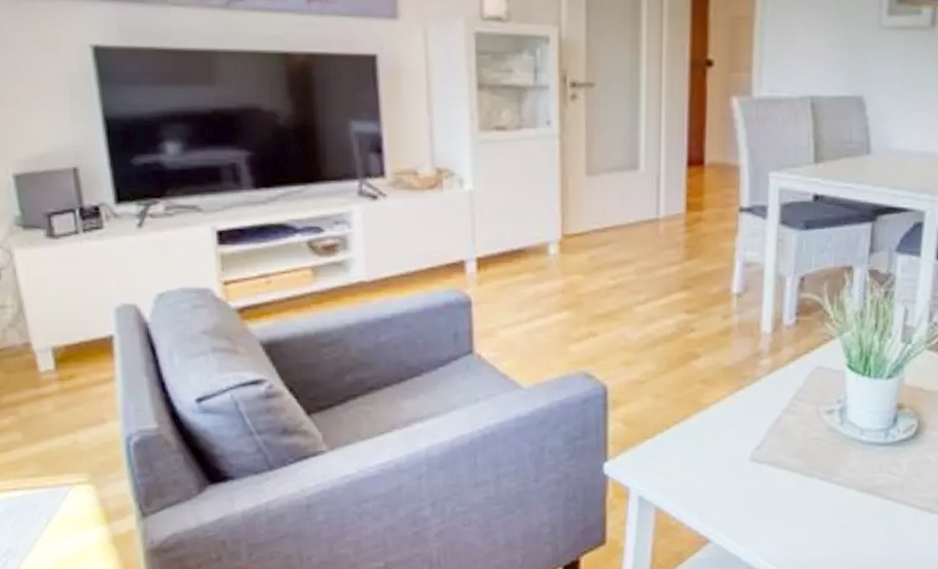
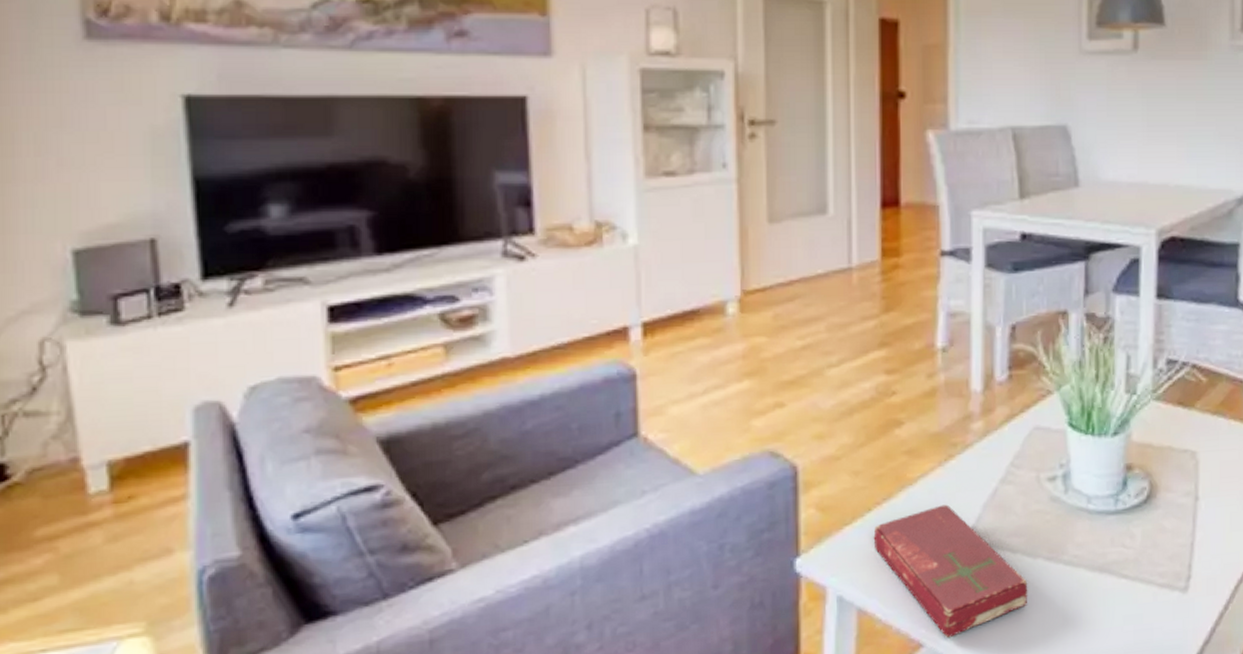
book: none [671,427,804,537] -> present [873,504,1028,638]

